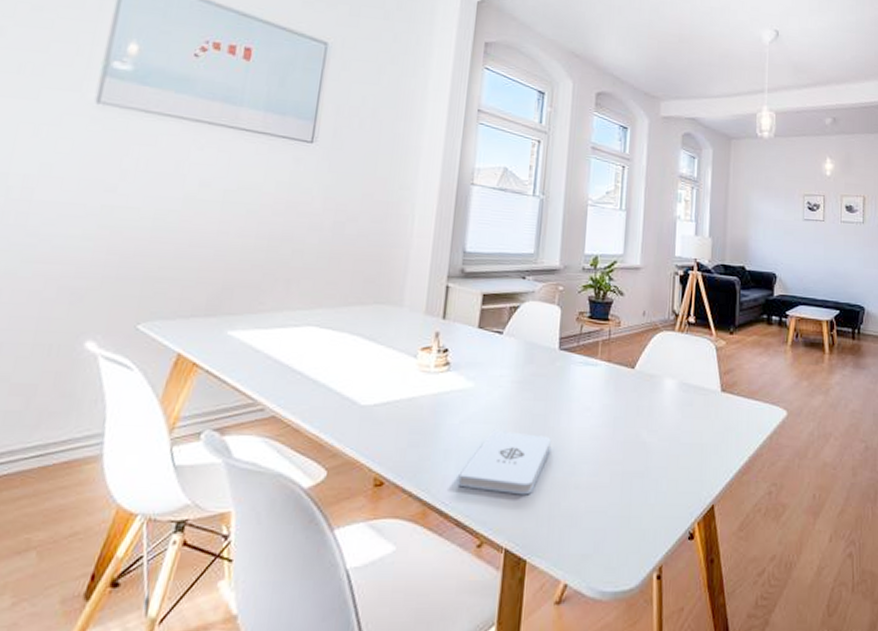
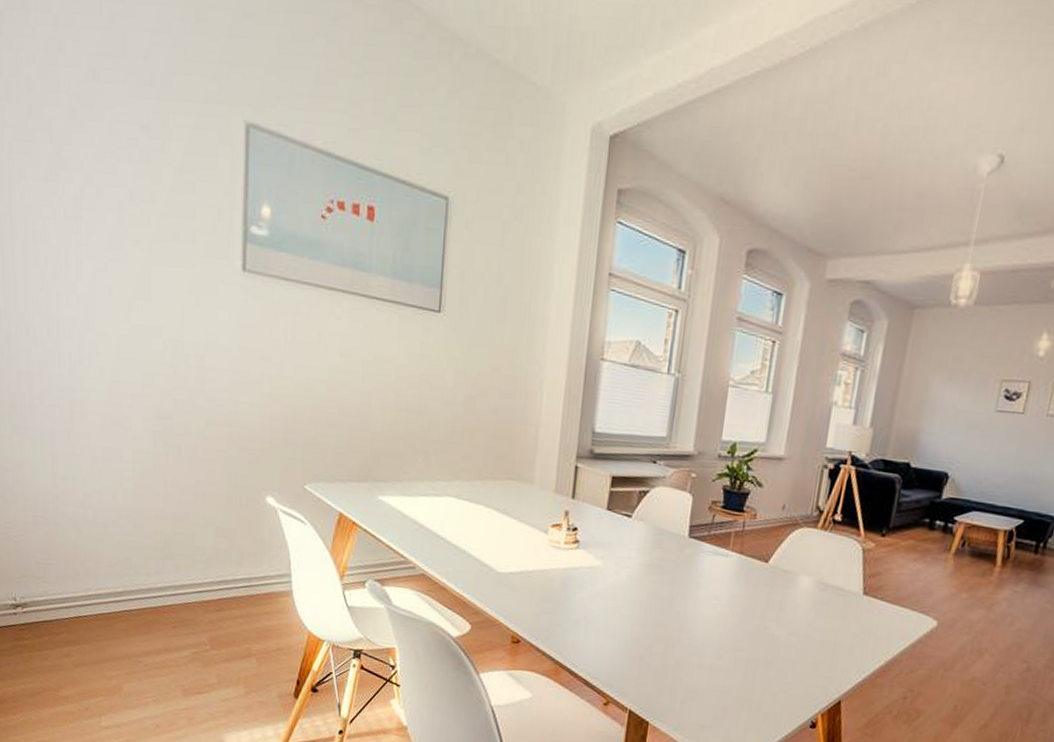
notepad: present [458,429,552,495] -> none [586,606,678,668]

